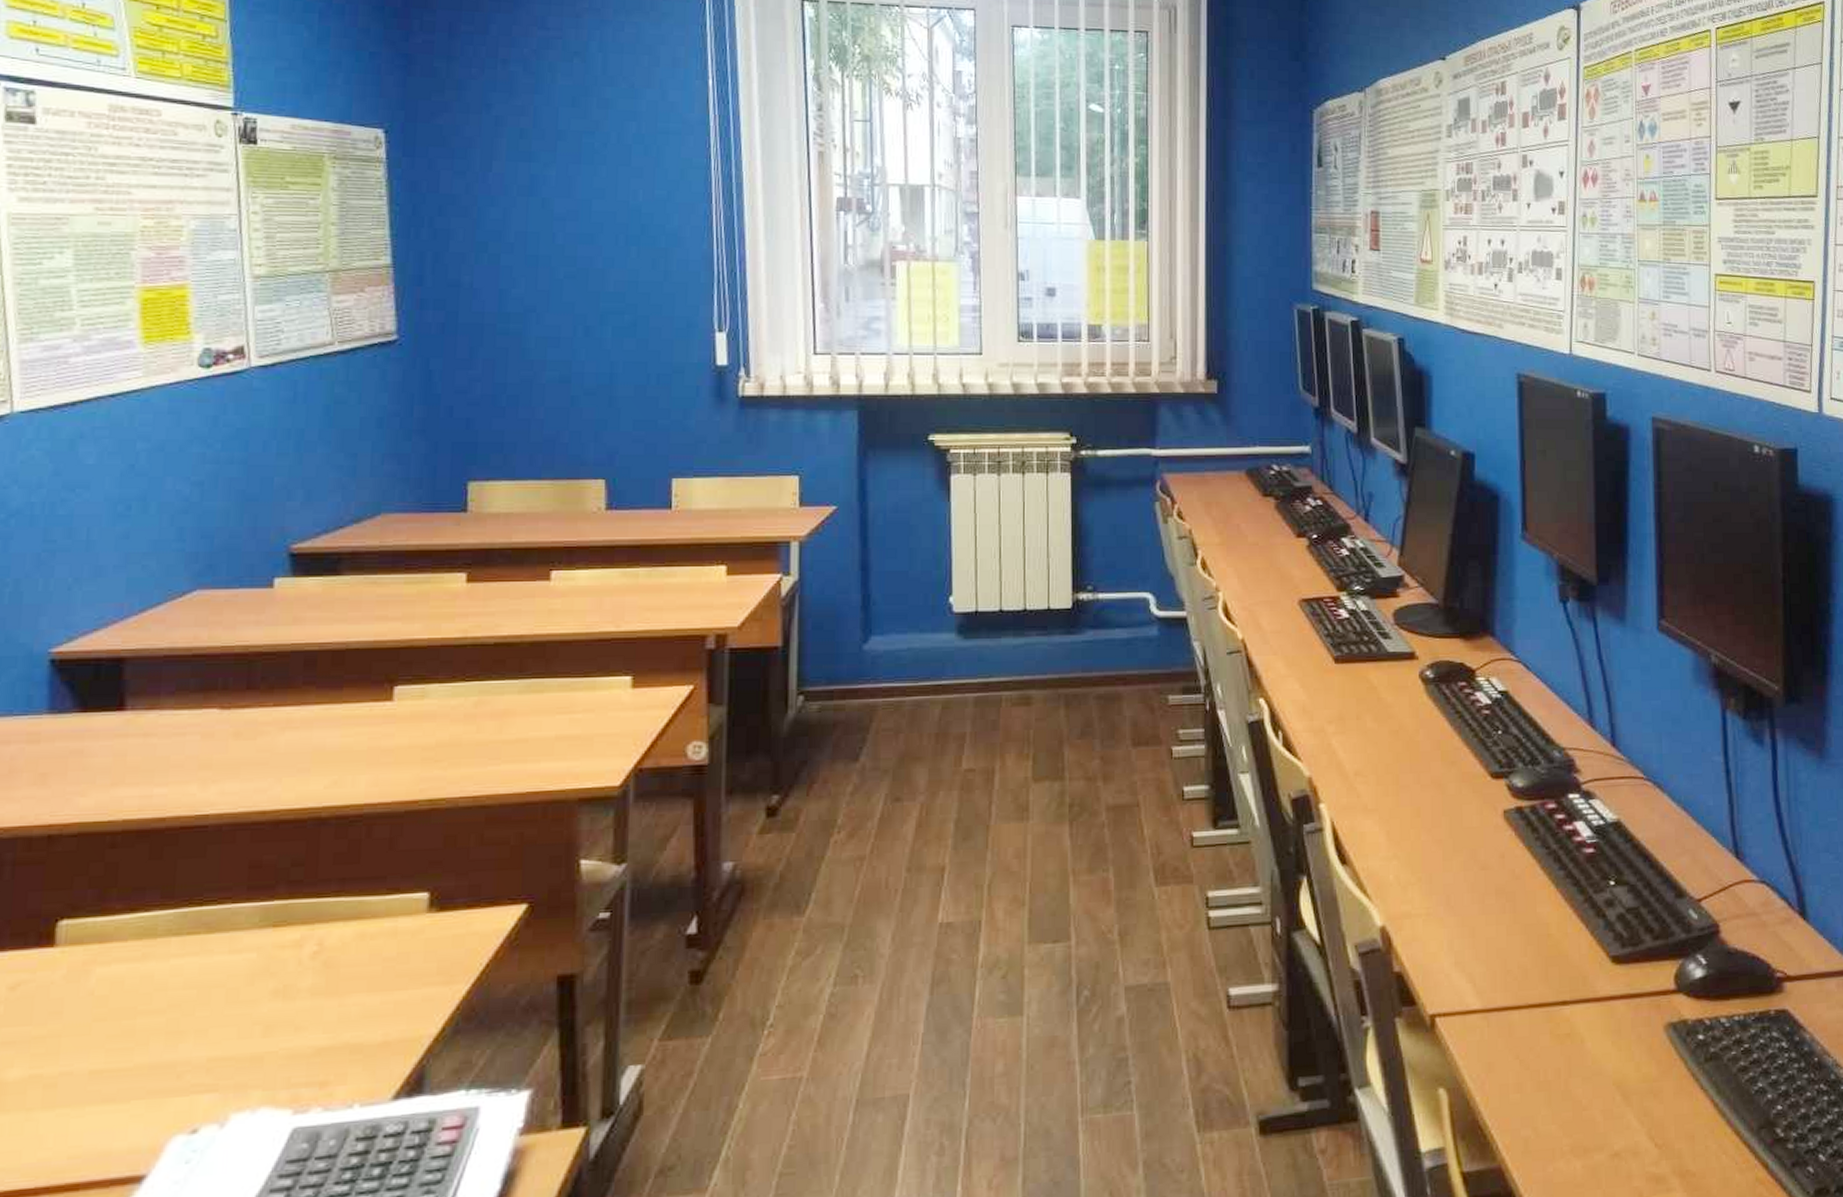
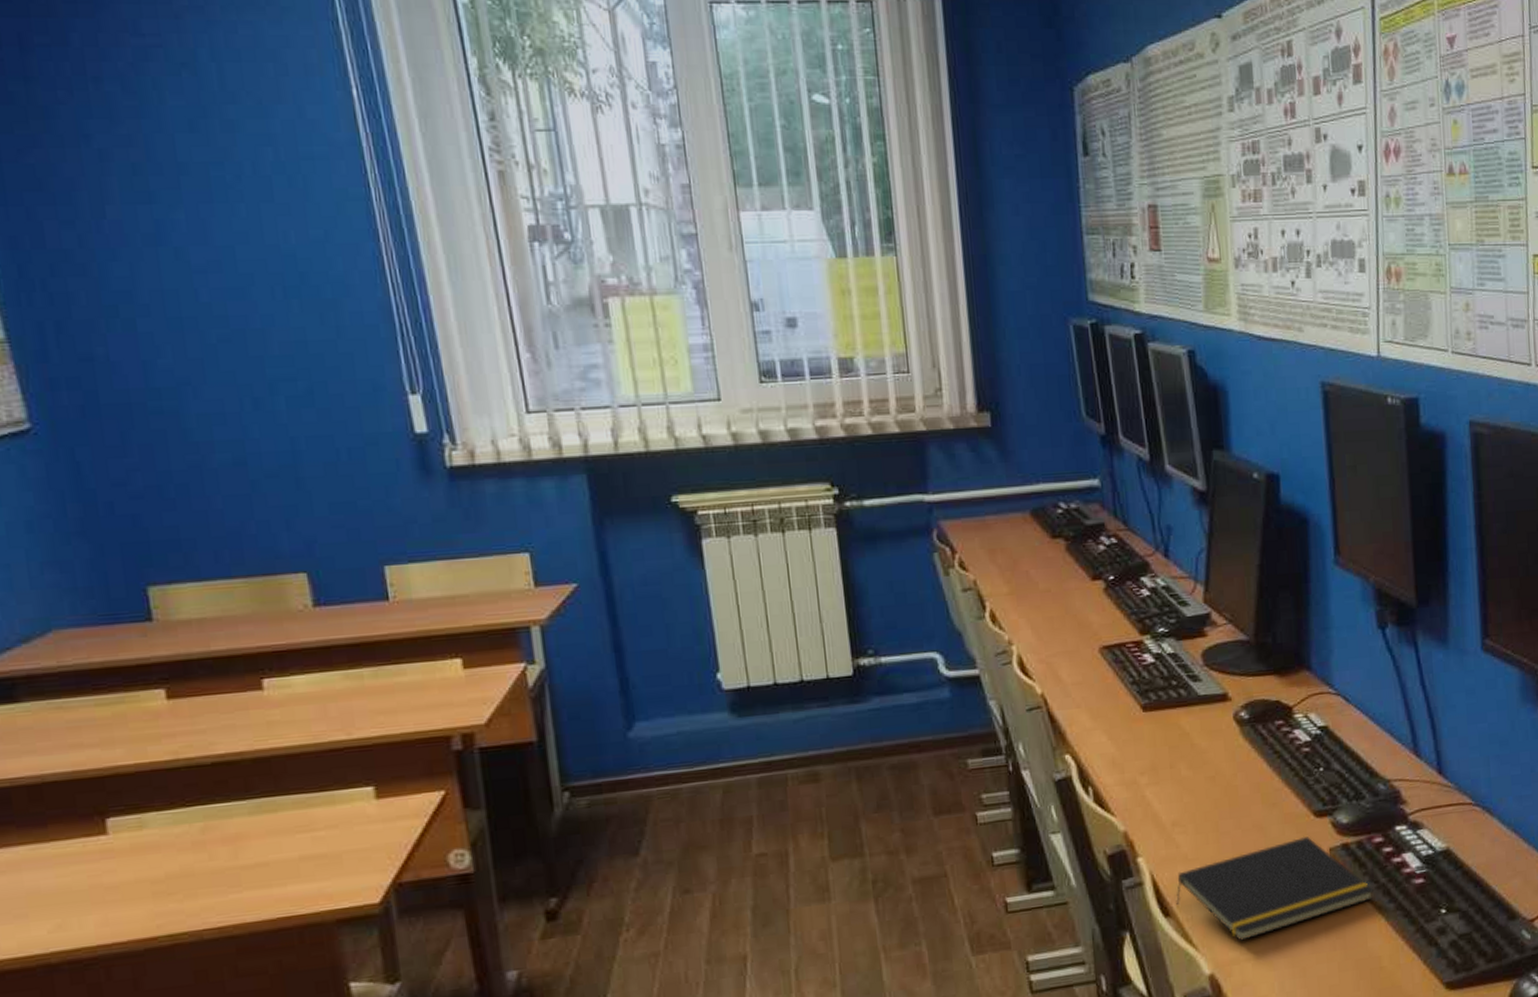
notepad: none [1353,796,1546,897] -> present [1176,836,1375,942]

